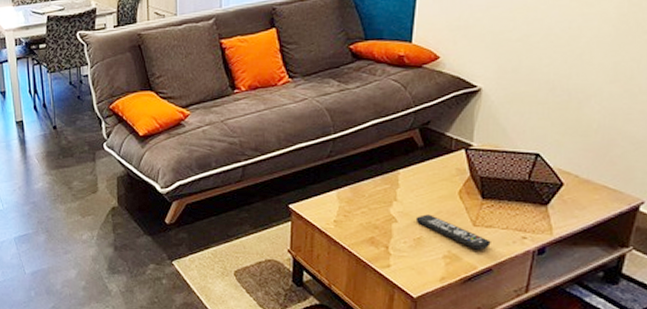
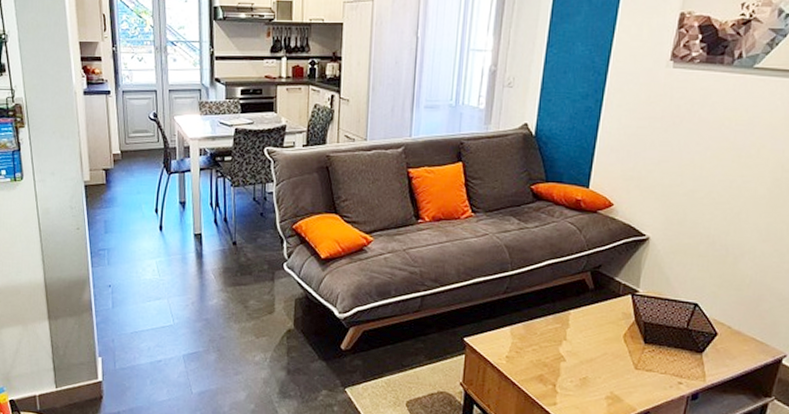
remote control: present [415,214,491,250] -> none [582,355,650,393]

